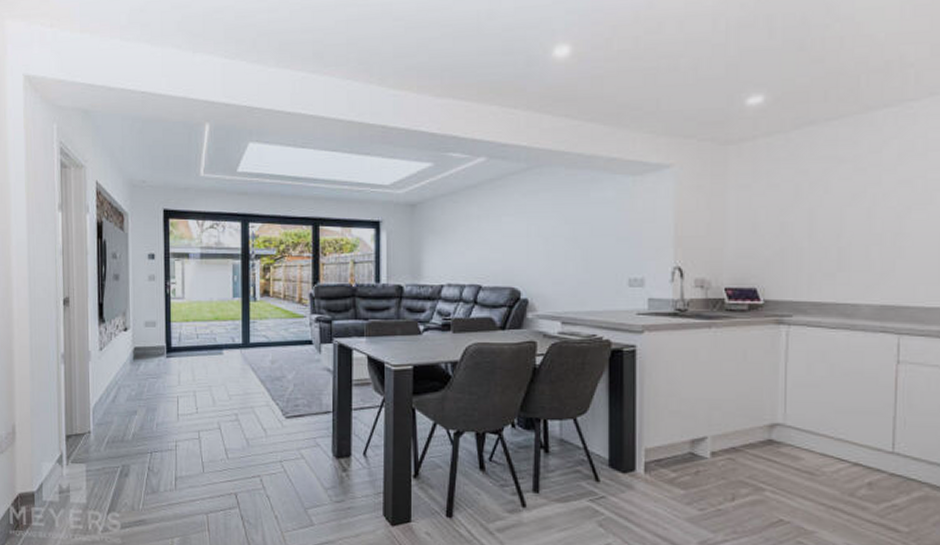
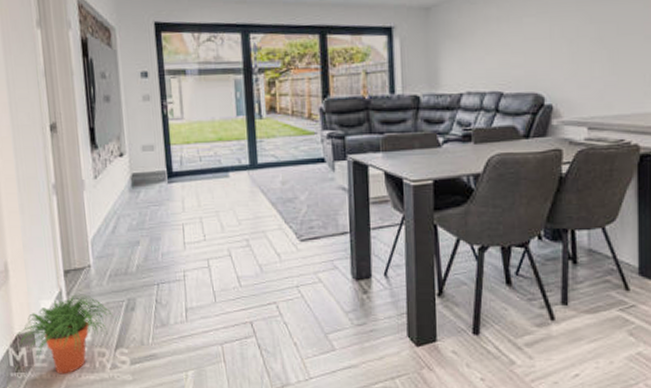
potted plant: none [17,458,107,535] -> present [15,294,113,374]

